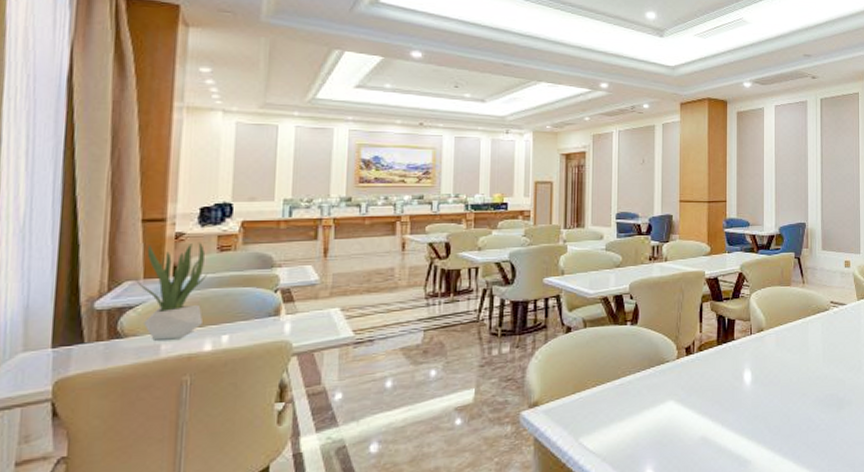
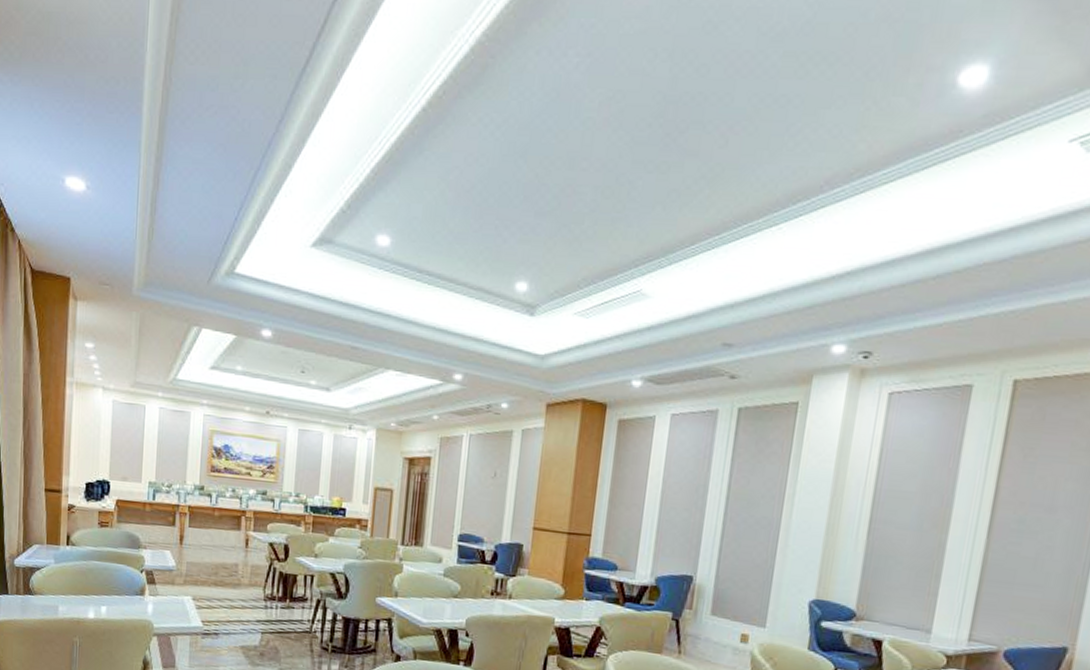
potted plant: present [136,242,209,342] -> none [41,513,92,605]

